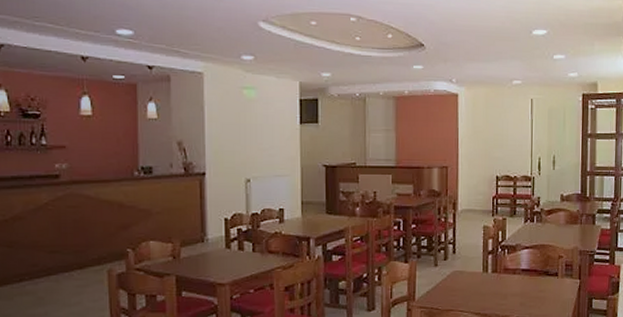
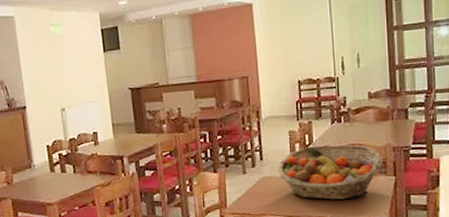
fruit basket: none [469,243,569,300] -> present [277,144,383,200]

